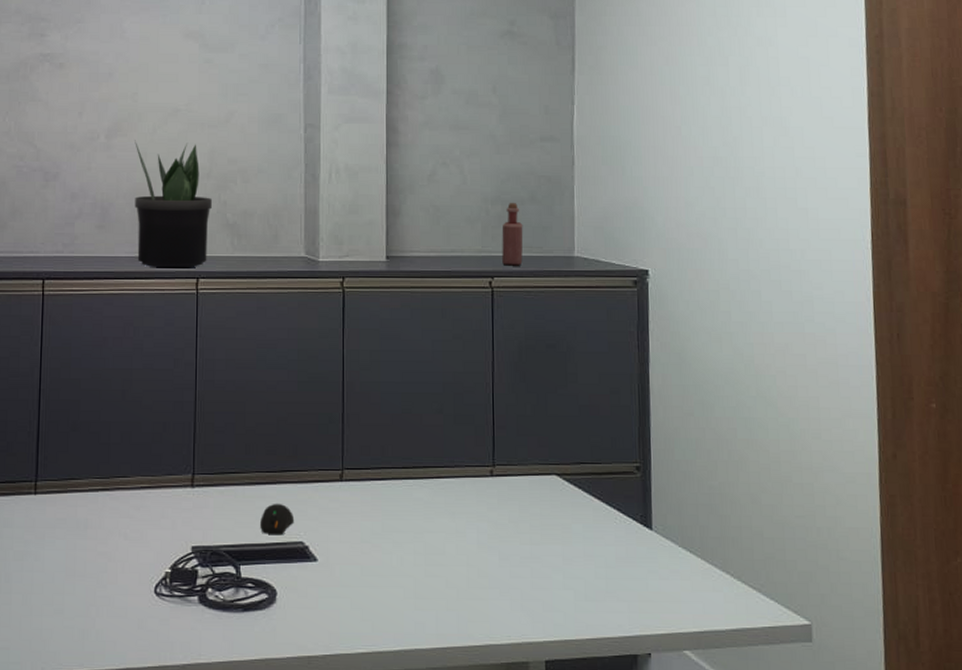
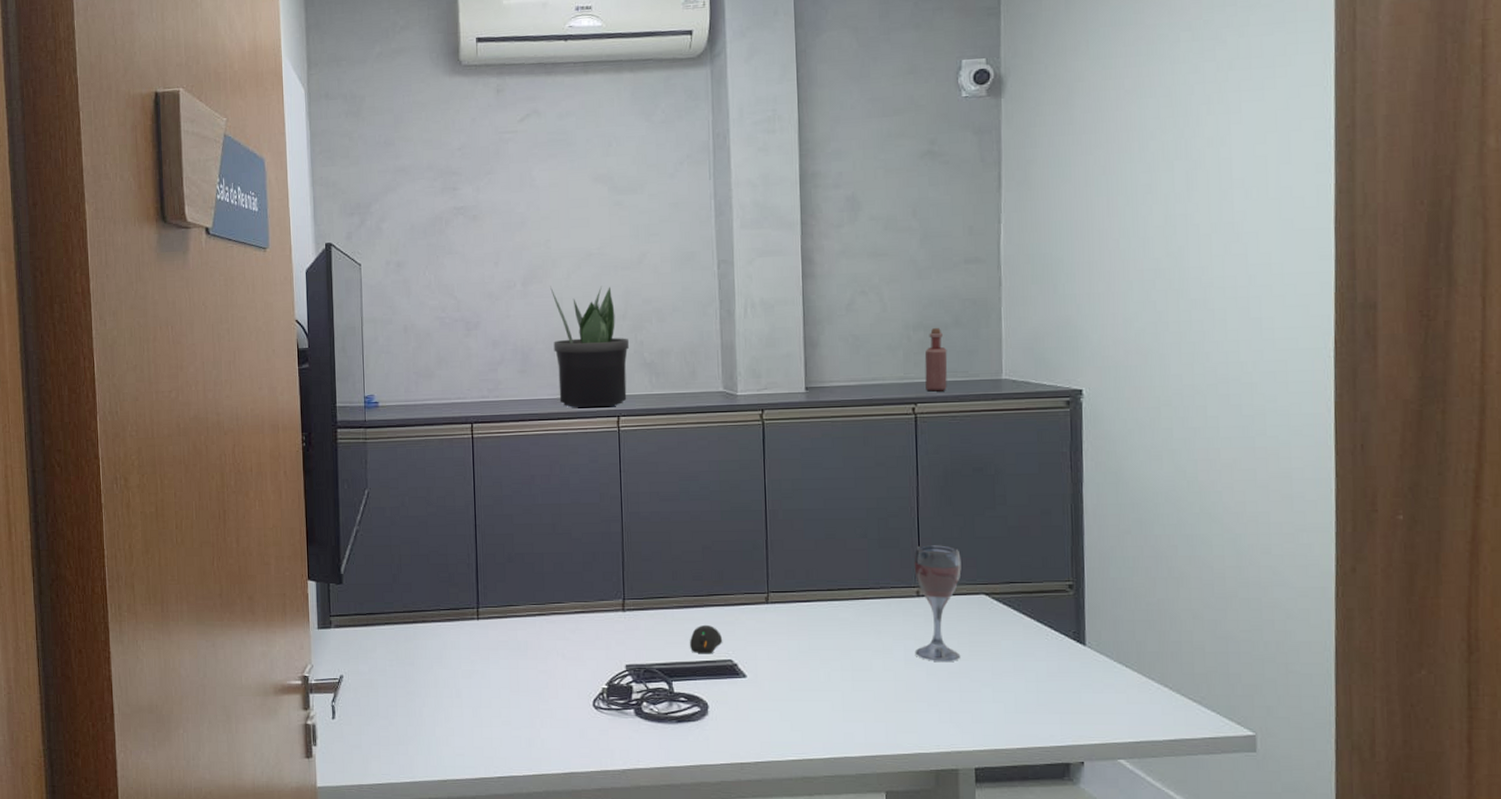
cup: none [487,423,534,547] -> present [914,545,961,663]

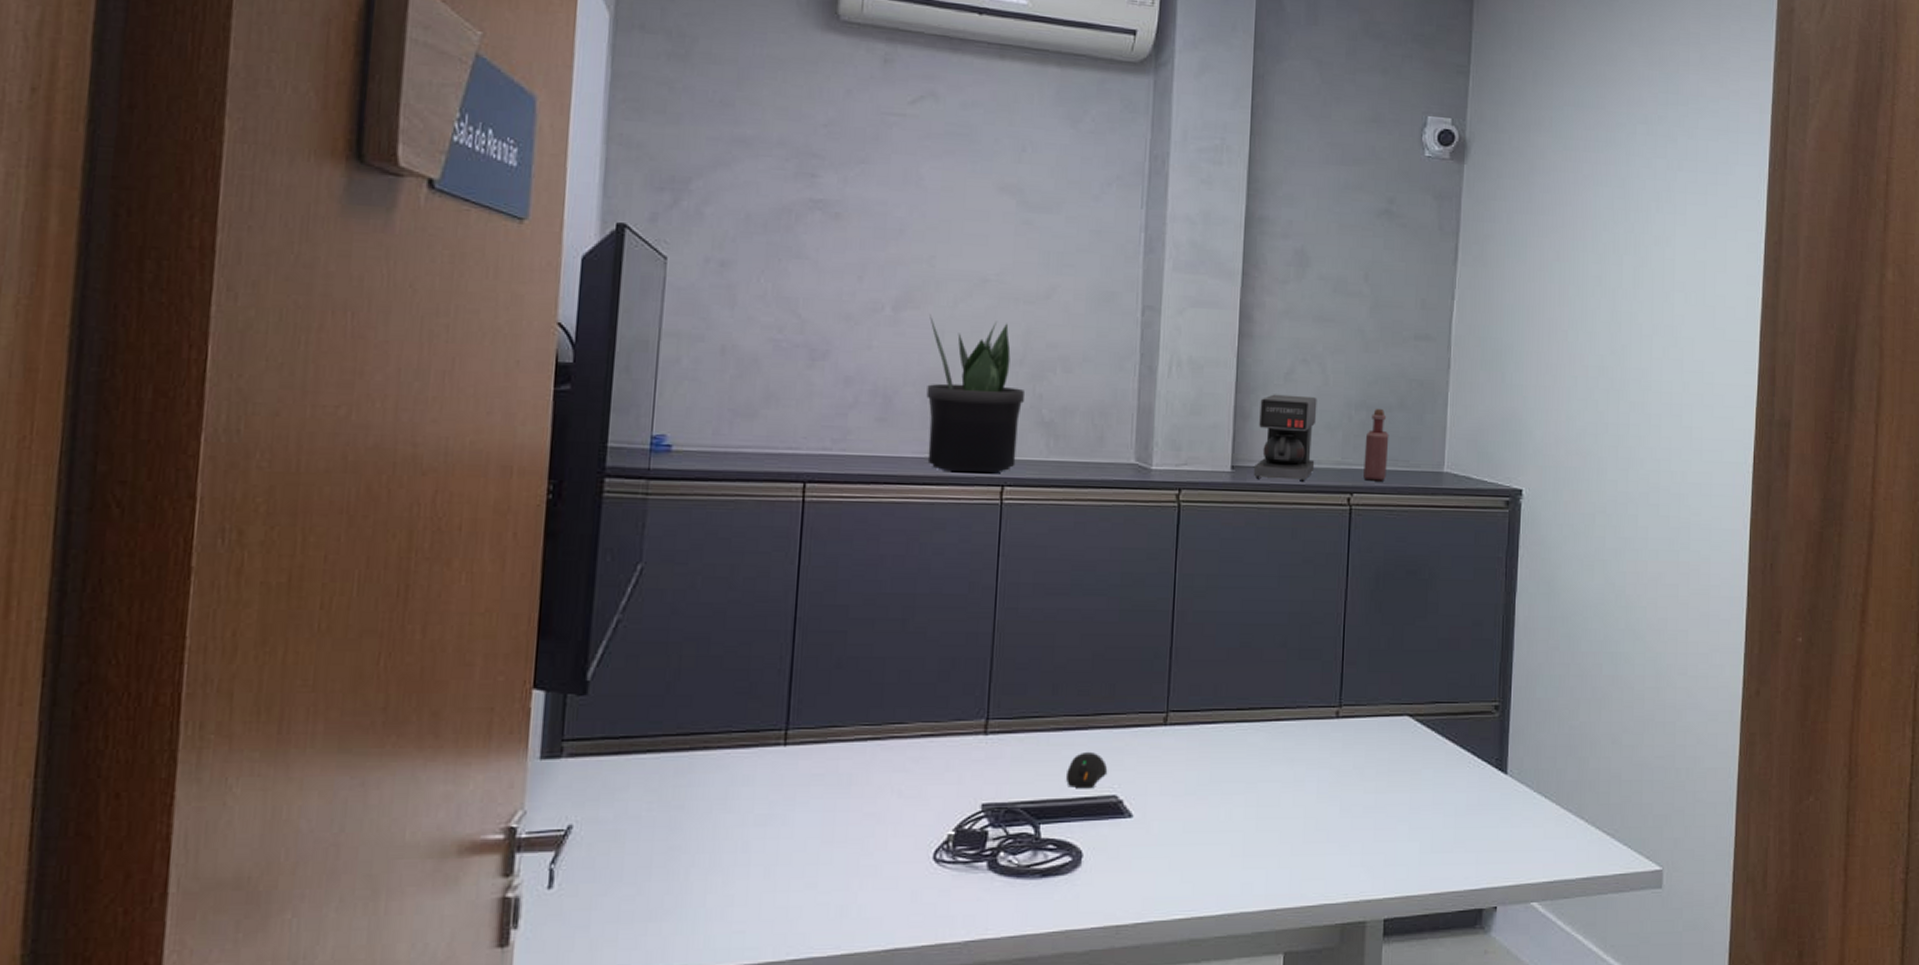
coffee maker: none [824,322,880,398] -> present [1253,394,1317,483]
cup: present [914,545,961,663] -> none [1329,658,1387,796]

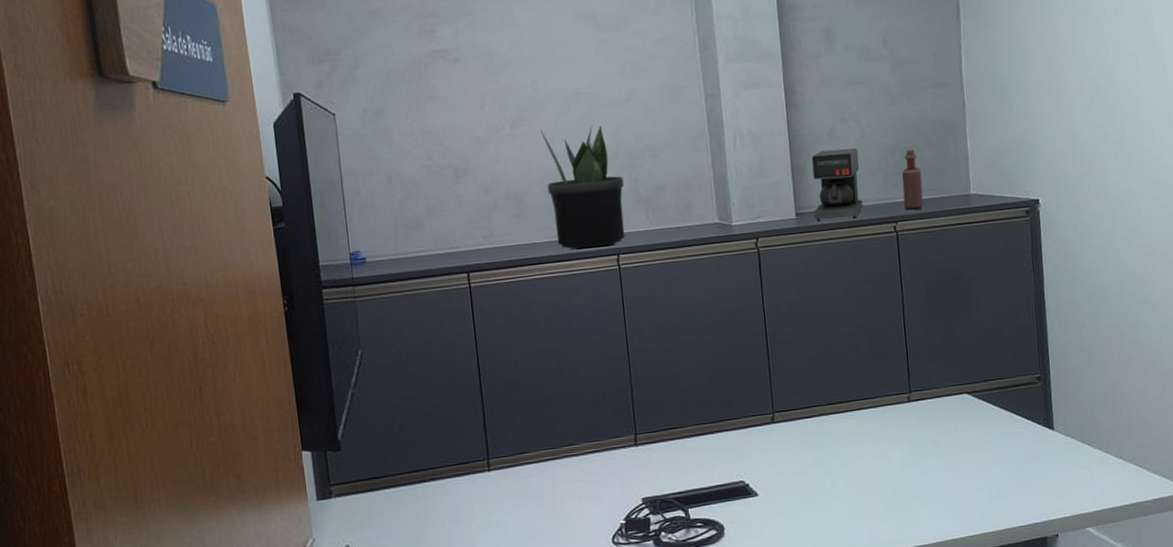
computer mouse: present [1066,751,1108,788] -> none [702,449,734,479]

